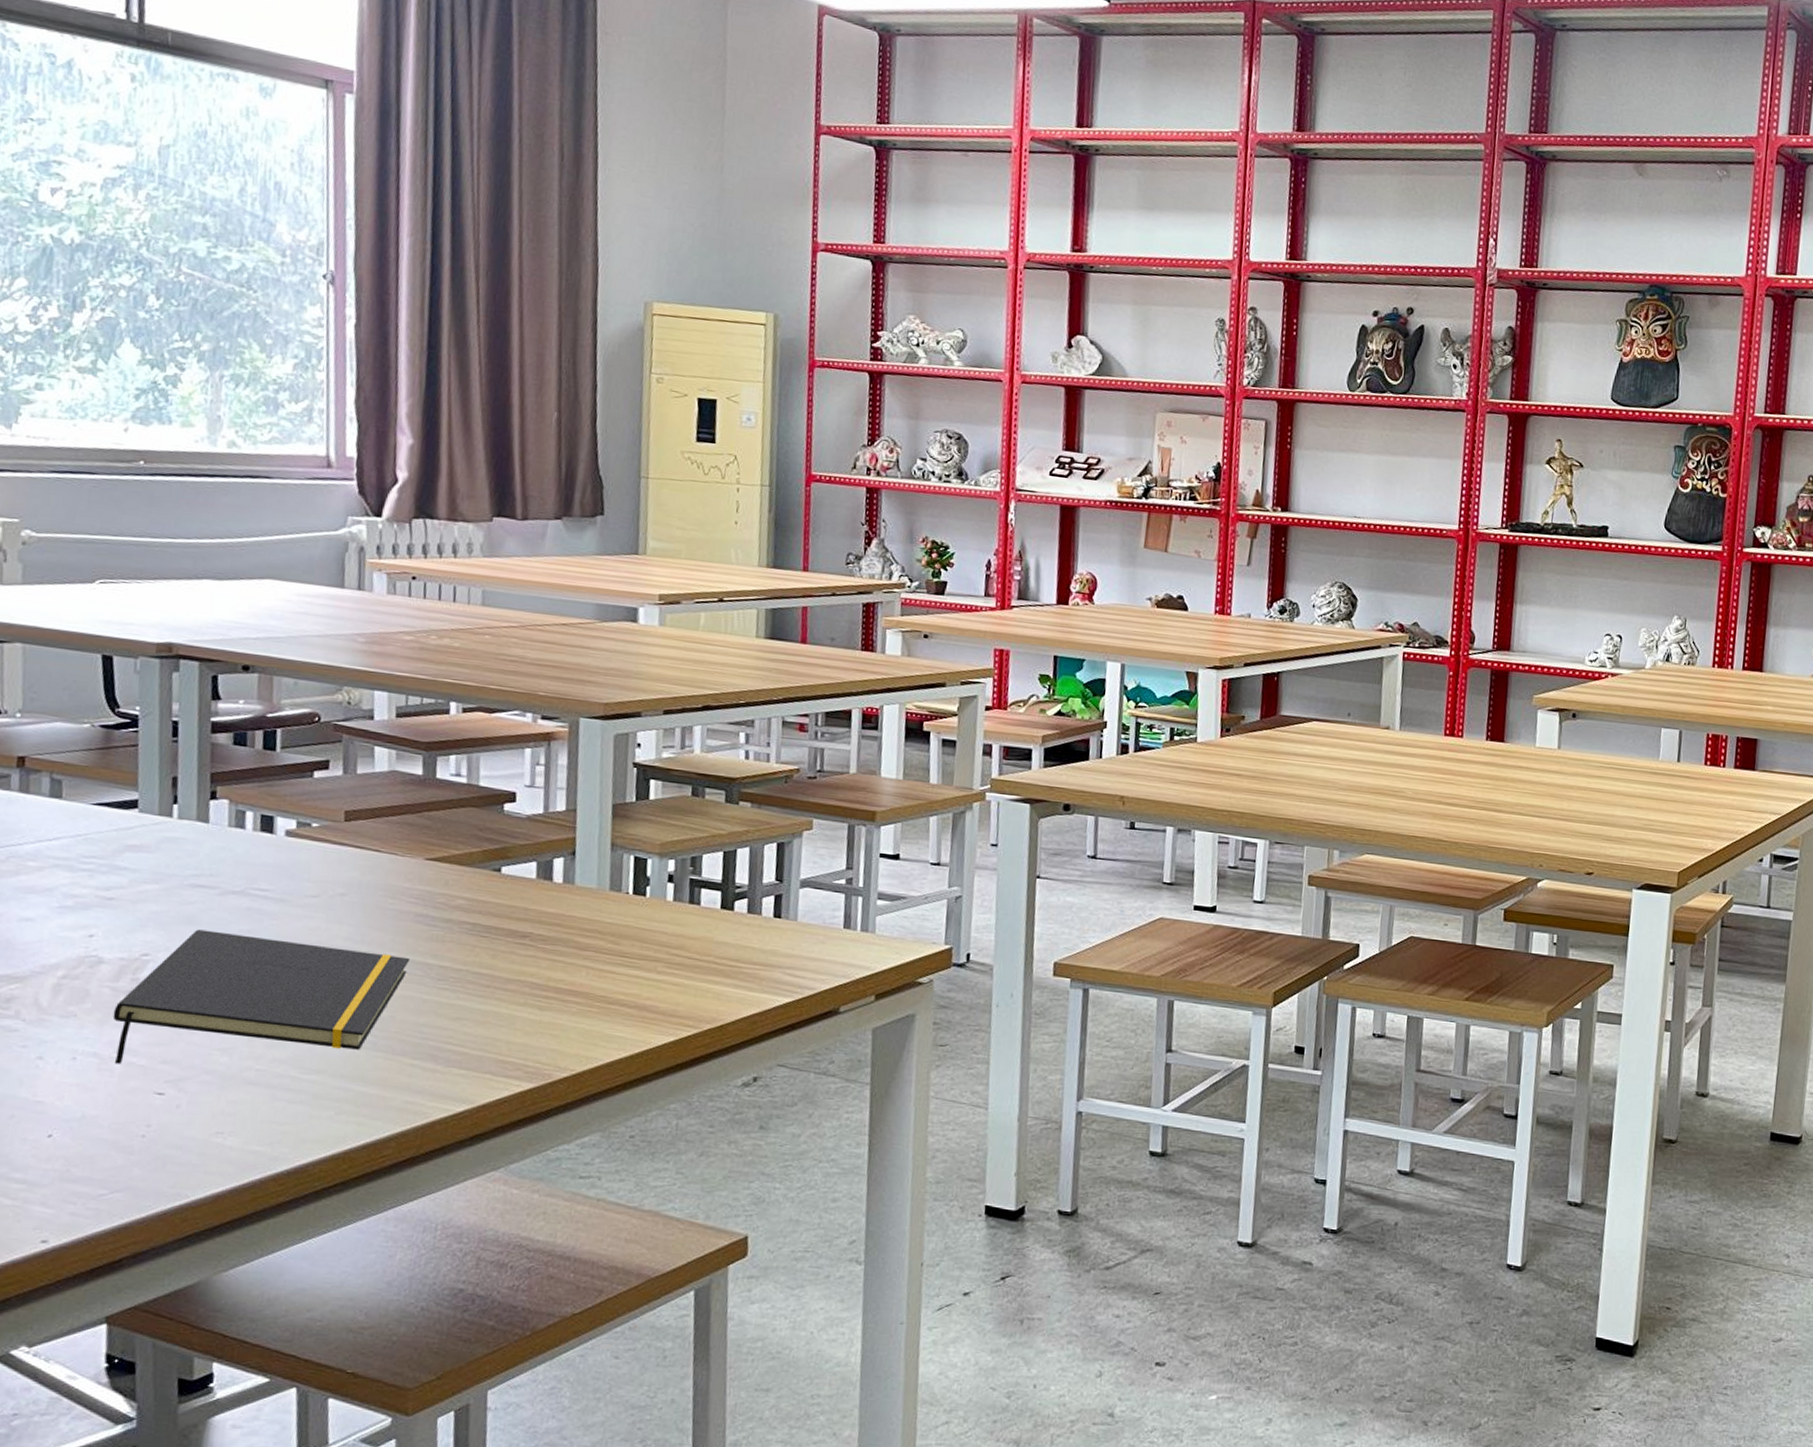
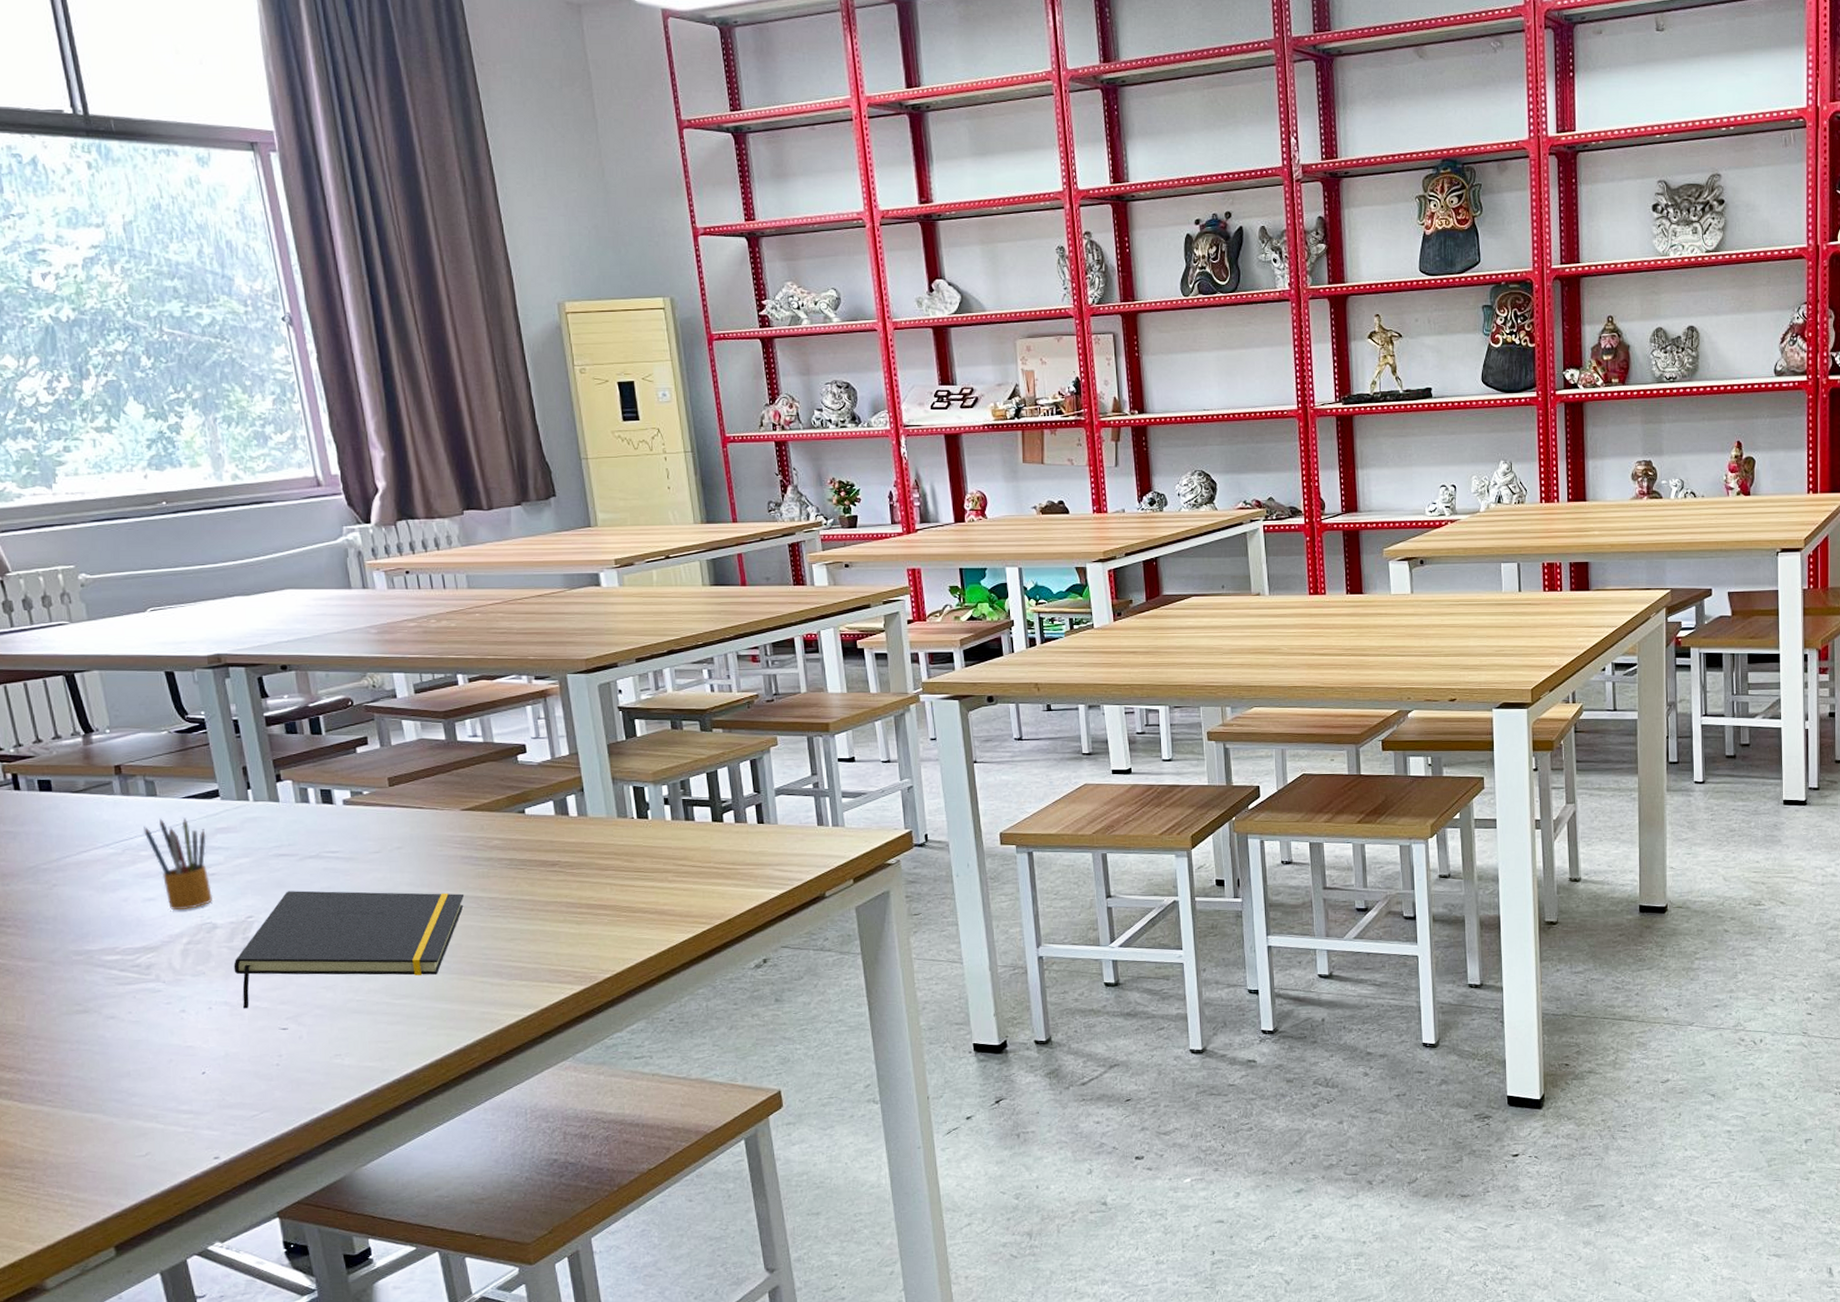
pencil box: none [37,825,112,937] -> present [143,817,213,911]

